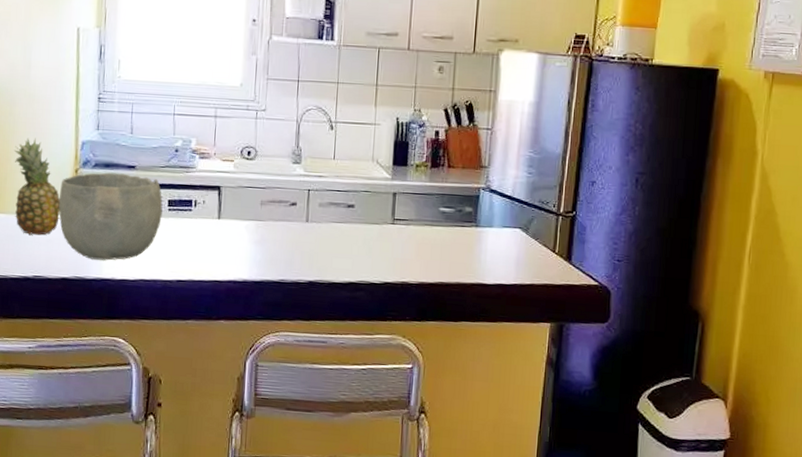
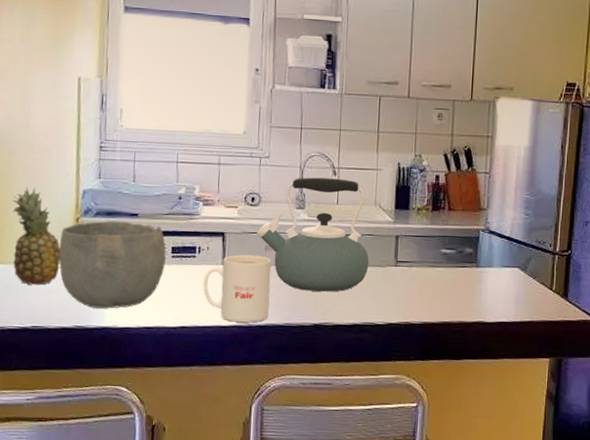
mug: none [199,209,267,278] -> present [203,254,272,323]
kettle: none [252,131,366,249] -> present [257,177,369,292]

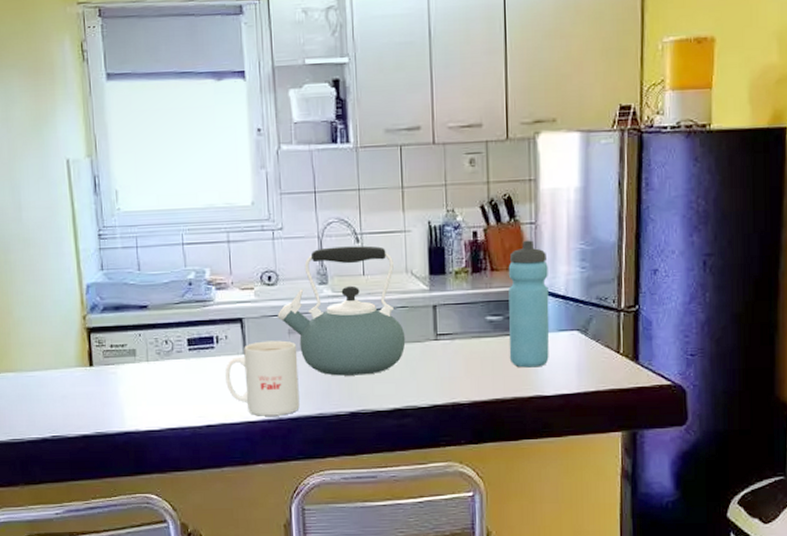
fruit: present [13,187,61,285] -> none [15,286,72,392]
bowl: present [58,220,166,309] -> none [68,315,183,412]
water bottle: none [458,187,497,297] -> present [508,240,550,368]

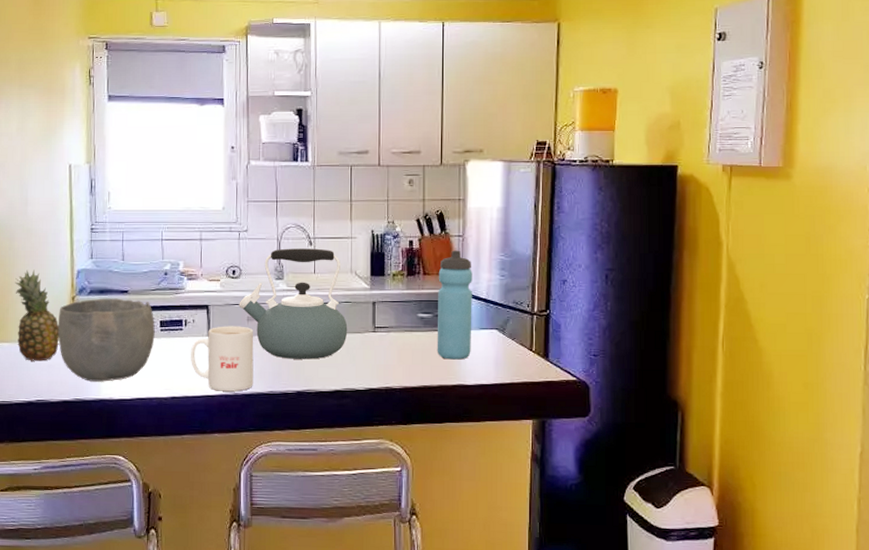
fruit: none [15,286,72,392] -> present [15,269,59,361]
bowl: none [68,315,183,412] -> present [57,298,155,382]

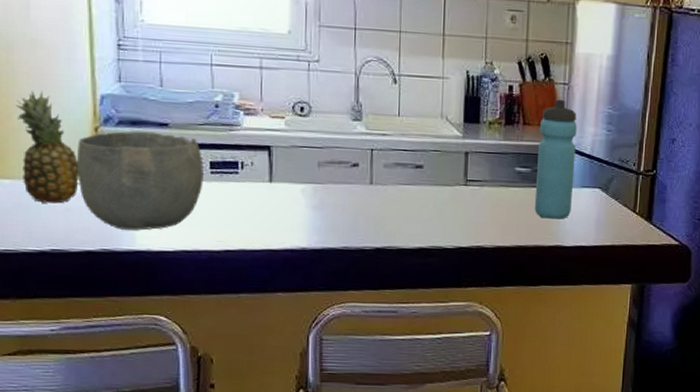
mug: present [191,326,254,392] -> none [249,171,326,246]
kettle: present [239,248,348,359] -> none [308,85,436,213]

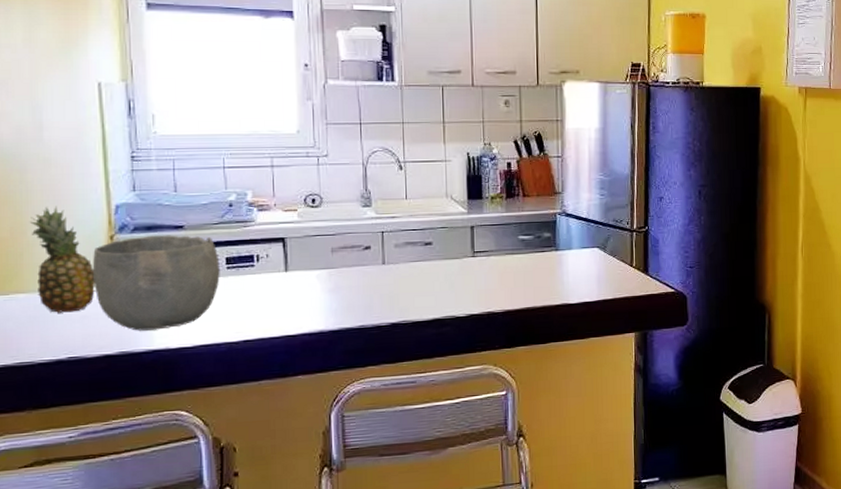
water bottle: present [534,99,577,219] -> none [538,171,574,280]

